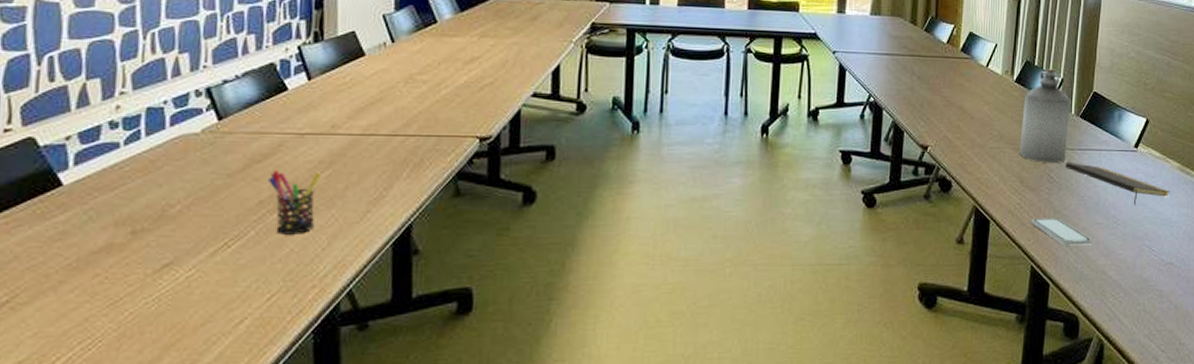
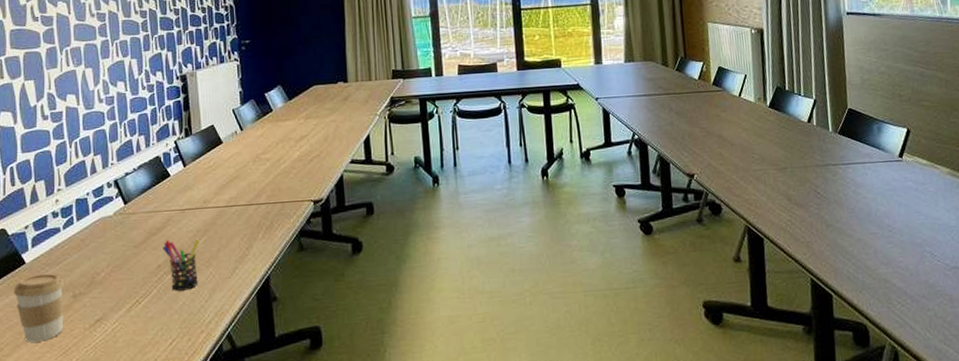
coffee cup: none [41,200,121,288] -> present [14,273,65,343]
bottle: present [1019,69,1071,163] -> none [780,91,830,180]
smartphone: present [1032,218,1092,246] -> none [805,231,870,257]
notepad: present [1066,163,1170,205] -> none [831,177,944,213]

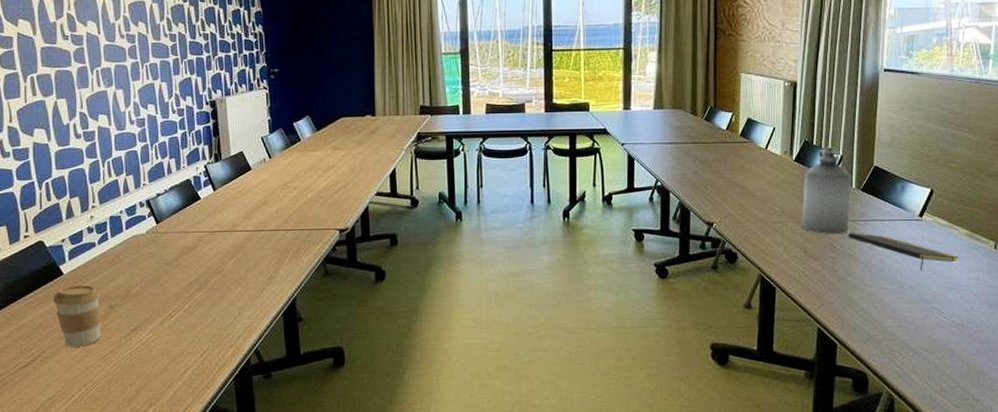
pen holder: present [162,239,199,291] -> none [193,259,229,307]
bottle: none [780,91,830,180] -> present [802,147,852,234]
notepad: none [831,177,944,213] -> present [848,233,958,271]

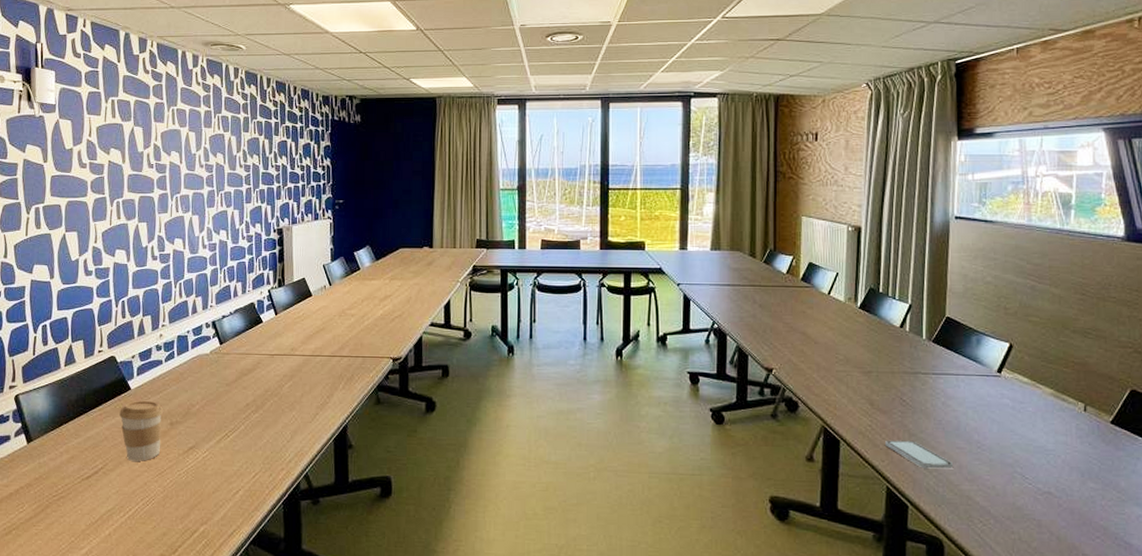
bottle: present [802,147,852,234] -> none [868,295,922,386]
smartphone: none [817,284,878,309] -> present [885,440,954,469]
notepad: present [848,233,958,271] -> none [919,387,1043,431]

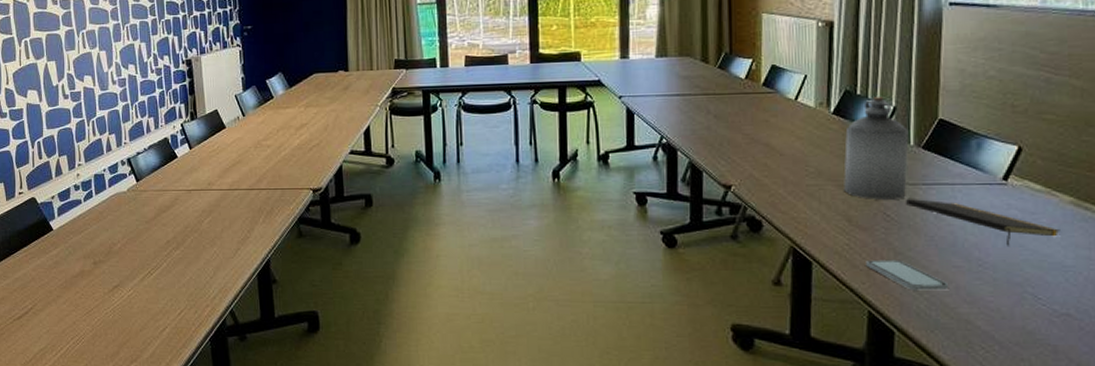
coffee cup: present [119,400,164,461] -> none [44,240,87,301]
bottle: none [868,295,922,386] -> present [844,97,909,200]
notepad: none [919,387,1043,431] -> present [906,199,1060,246]

